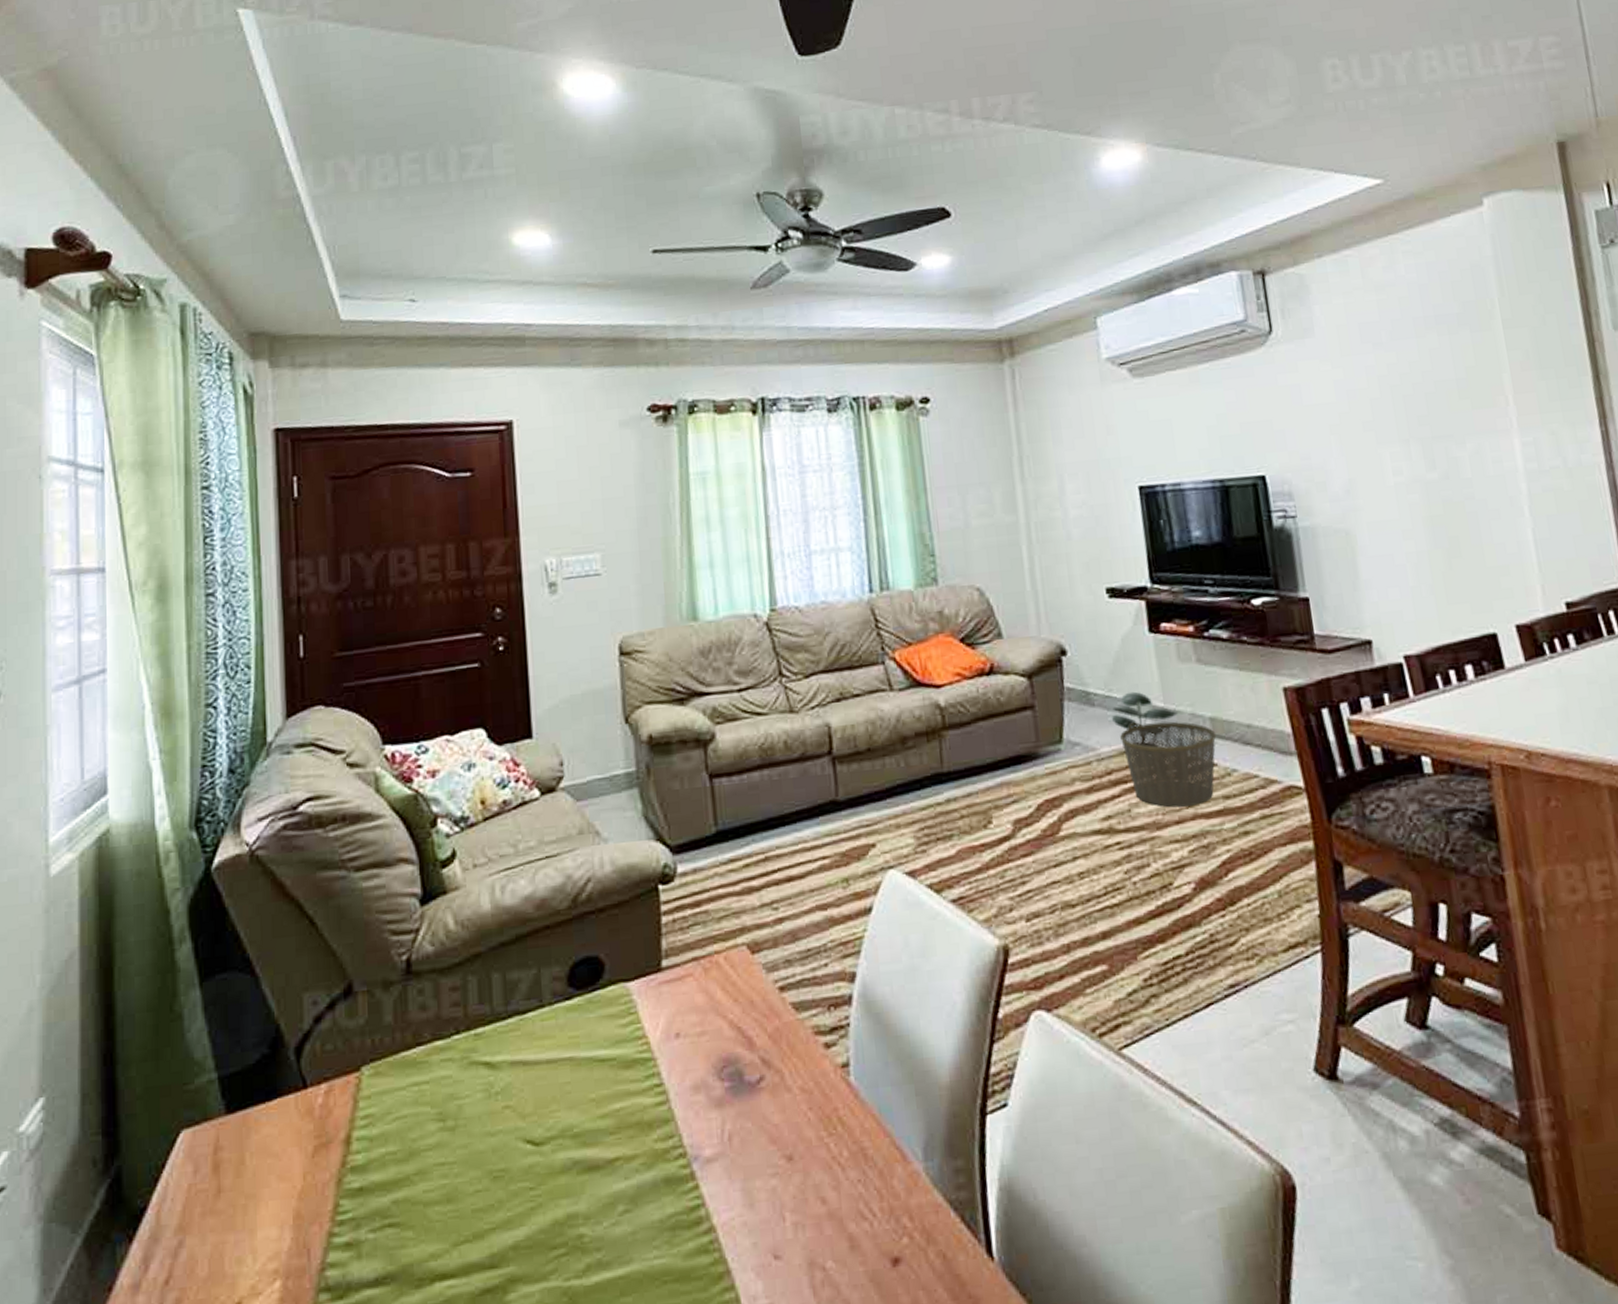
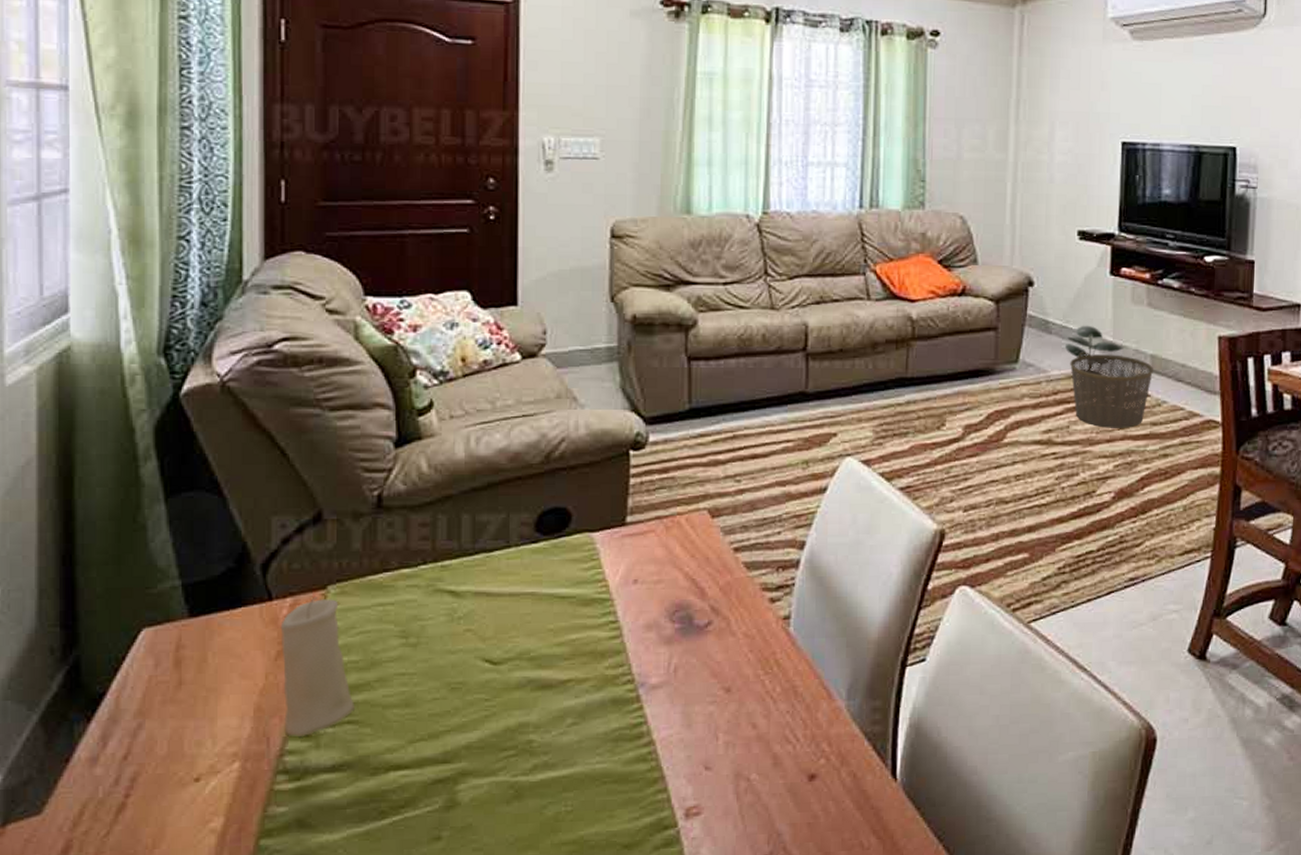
candle: none [316,1080,395,1247] -> present [280,597,354,738]

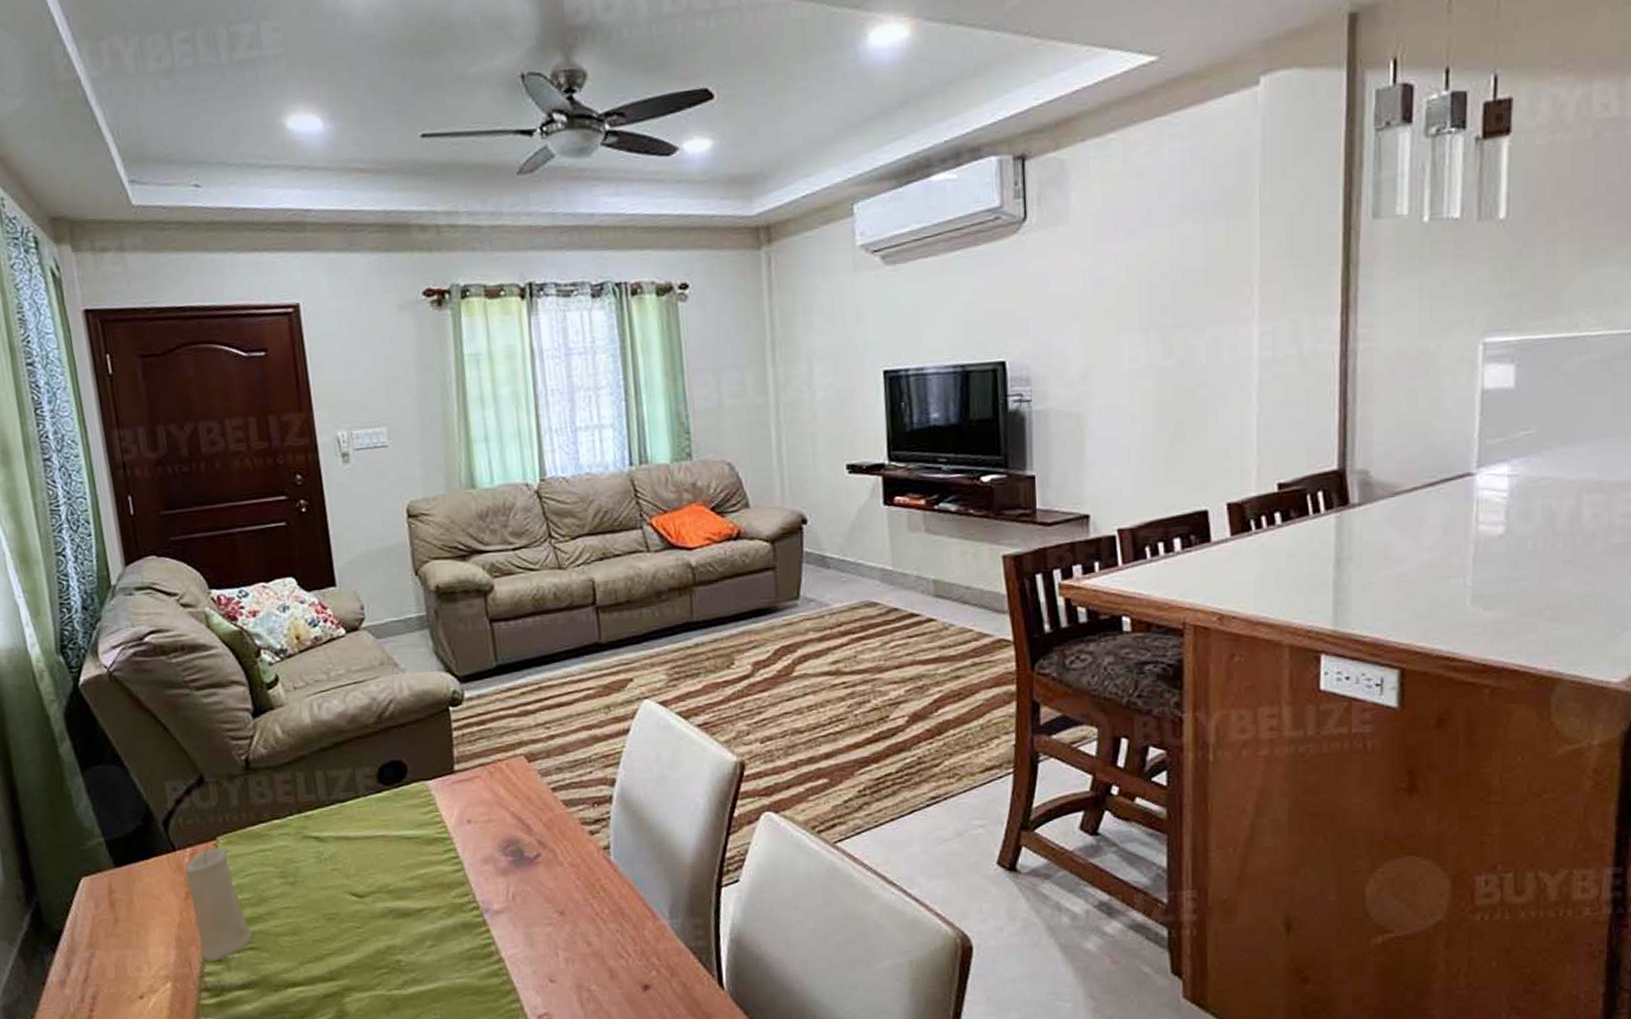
potted plant: present [1064,325,1124,391] -> none [844,556,905,620]
basket: present [1070,352,1154,428] -> none [851,582,938,655]

